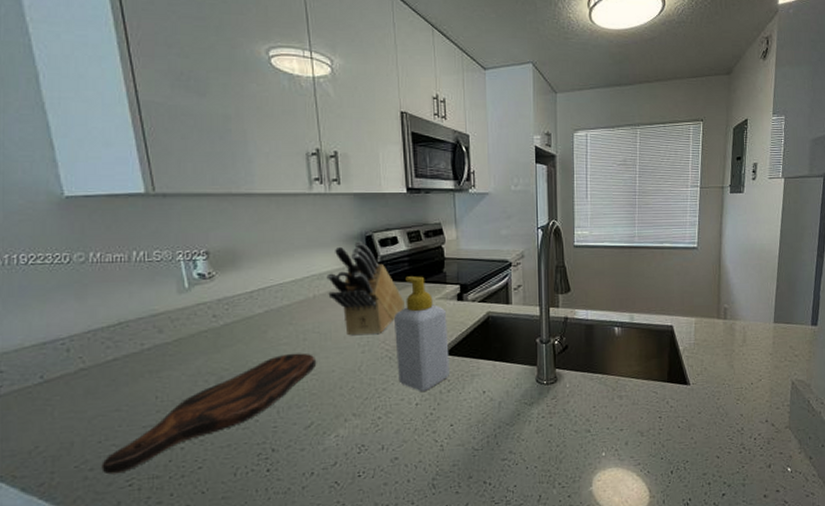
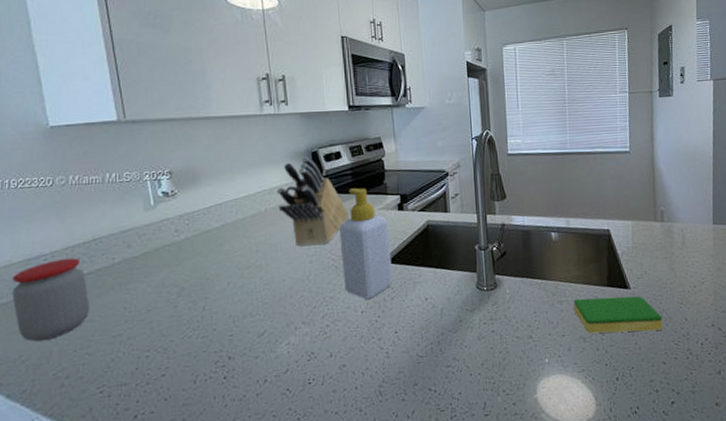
jar: none [25,342,117,433] -> present [12,257,91,342]
cutting board: present [101,353,317,475] -> none [76,264,269,382]
dish sponge: none [633,392,719,428] -> present [574,296,663,334]

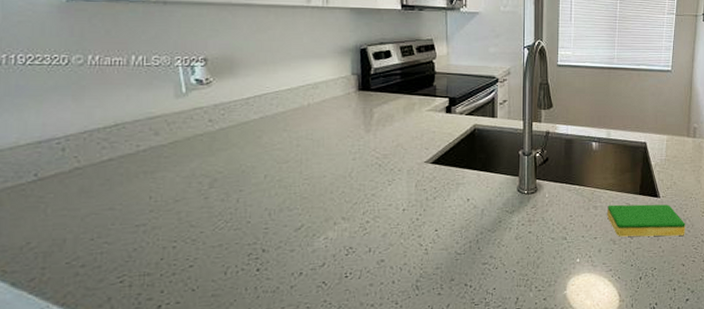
jar: present [12,257,91,342] -> none [18,142,111,229]
knife block: present [277,156,349,247] -> none [321,52,395,143]
soap bottle: present [340,188,393,300] -> none [385,89,436,199]

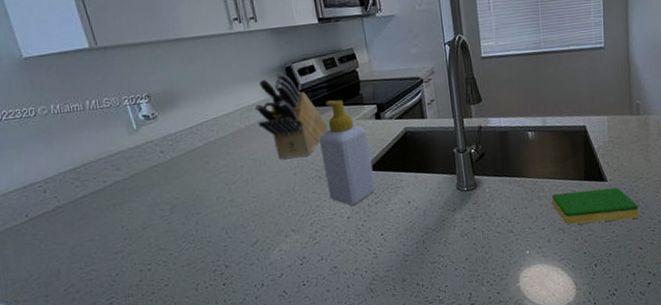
knife block: none [321,52,395,143] -> present [254,72,328,160]
soap bottle: none [385,89,436,199] -> present [319,99,375,206]

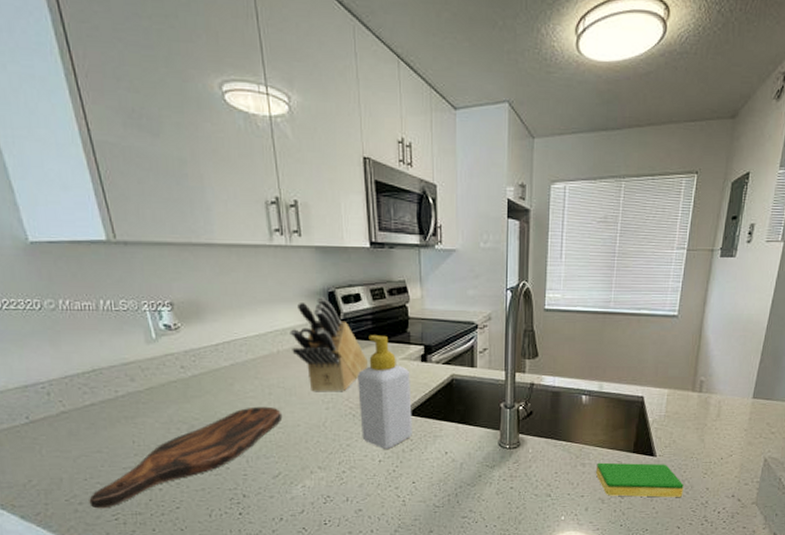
cutting board: none [85,178,255,295] -> present [89,406,283,509]

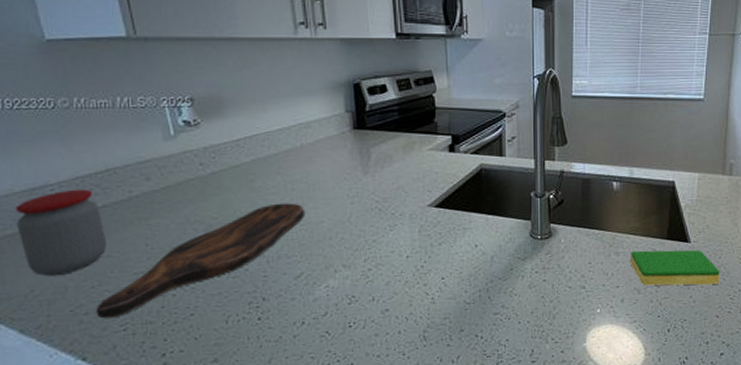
jar: none [10,387,97,469] -> present [16,189,108,277]
knife block: present [290,296,368,392] -> none [314,88,394,187]
soap bottle: present [358,335,412,450] -> none [384,126,441,245]

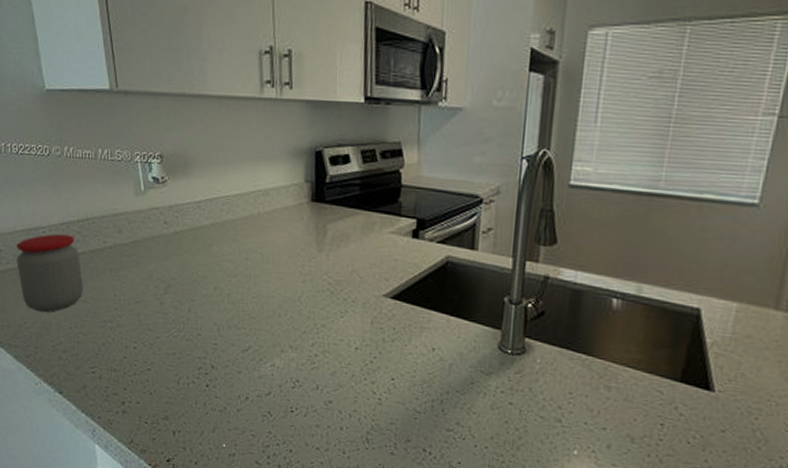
cutting board: present [96,203,306,319] -> none [72,271,258,360]
dish sponge: present [631,250,720,286] -> none [625,388,754,452]

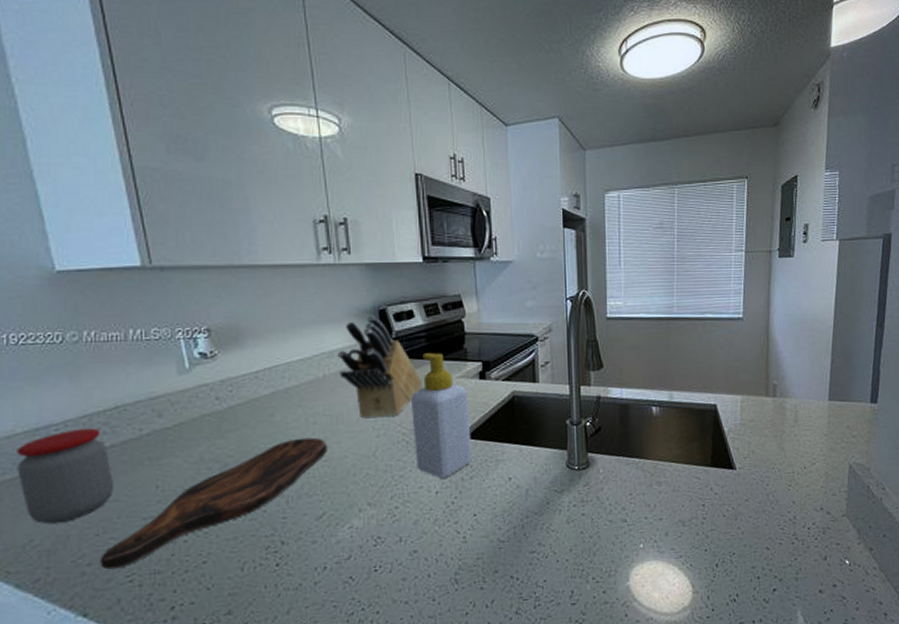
cutting board: none [72,271,258,360] -> present [100,437,328,570]
knife block: none [272,155,352,265] -> present [337,314,422,419]
soap bottle: none [338,202,399,337] -> present [411,353,472,480]

